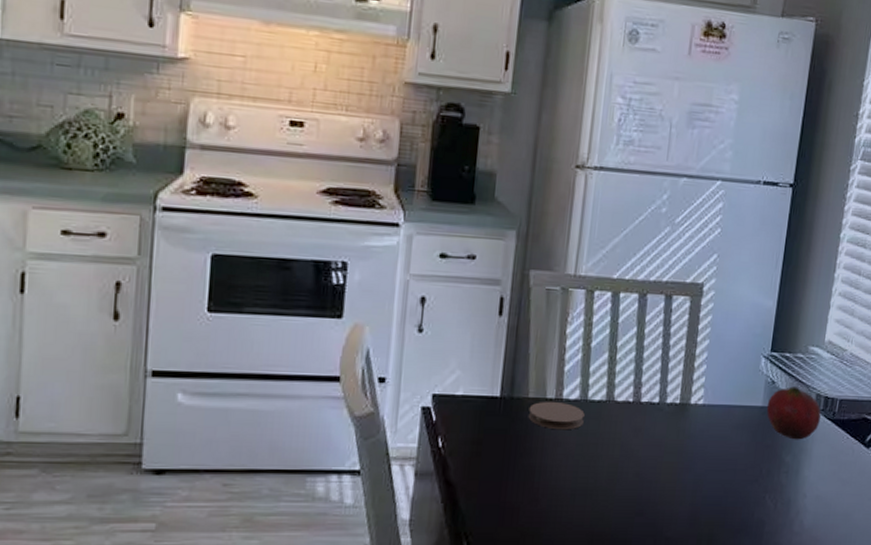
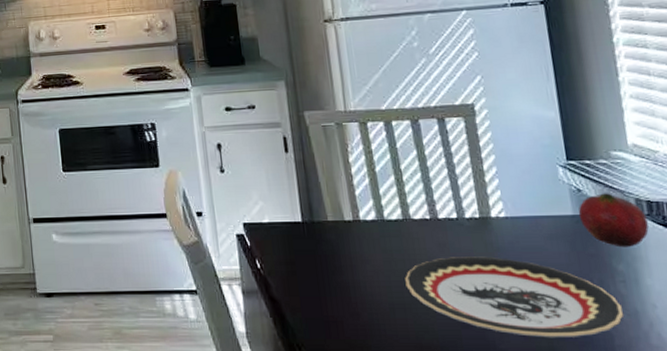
coaster: present [528,401,585,430] -> none [330,223,386,249]
plate: none [592,443,779,524] -> present [405,256,624,337]

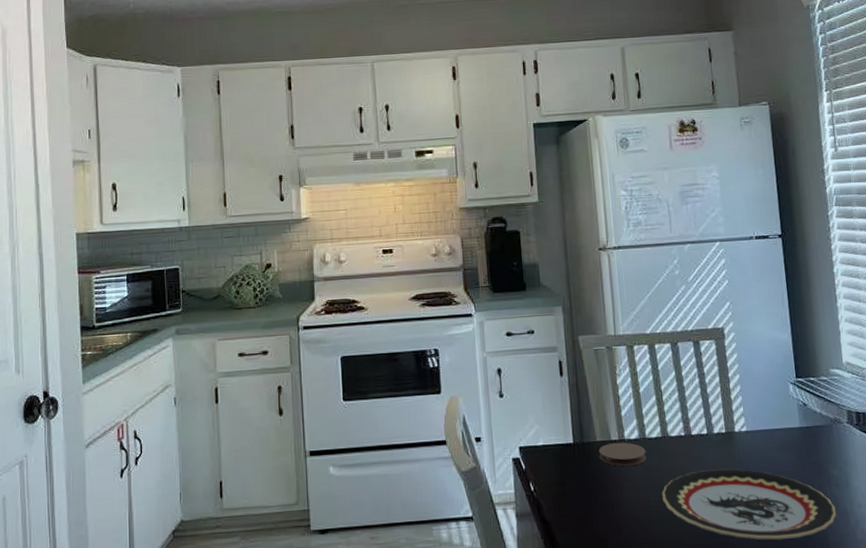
coaster: none [330,223,386,249] -> present [598,442,647,467]
fruit: present [578,193,649,248] -> none [804,406,857,455]

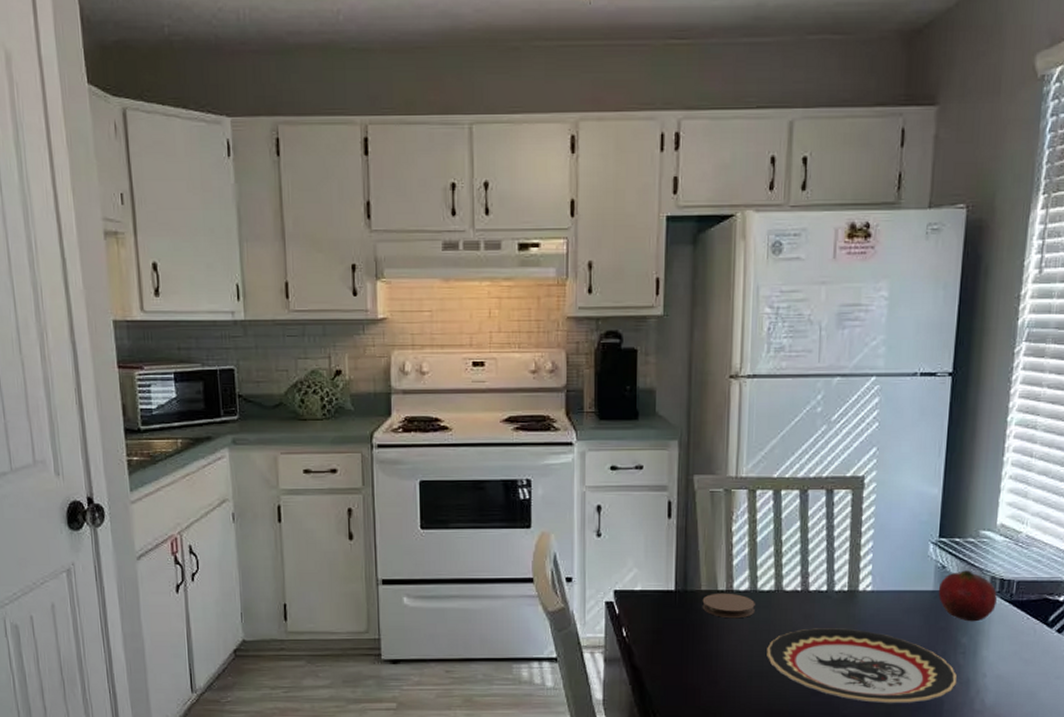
fruit: none [804,406,857,455] -> present [938,570,997,622]

